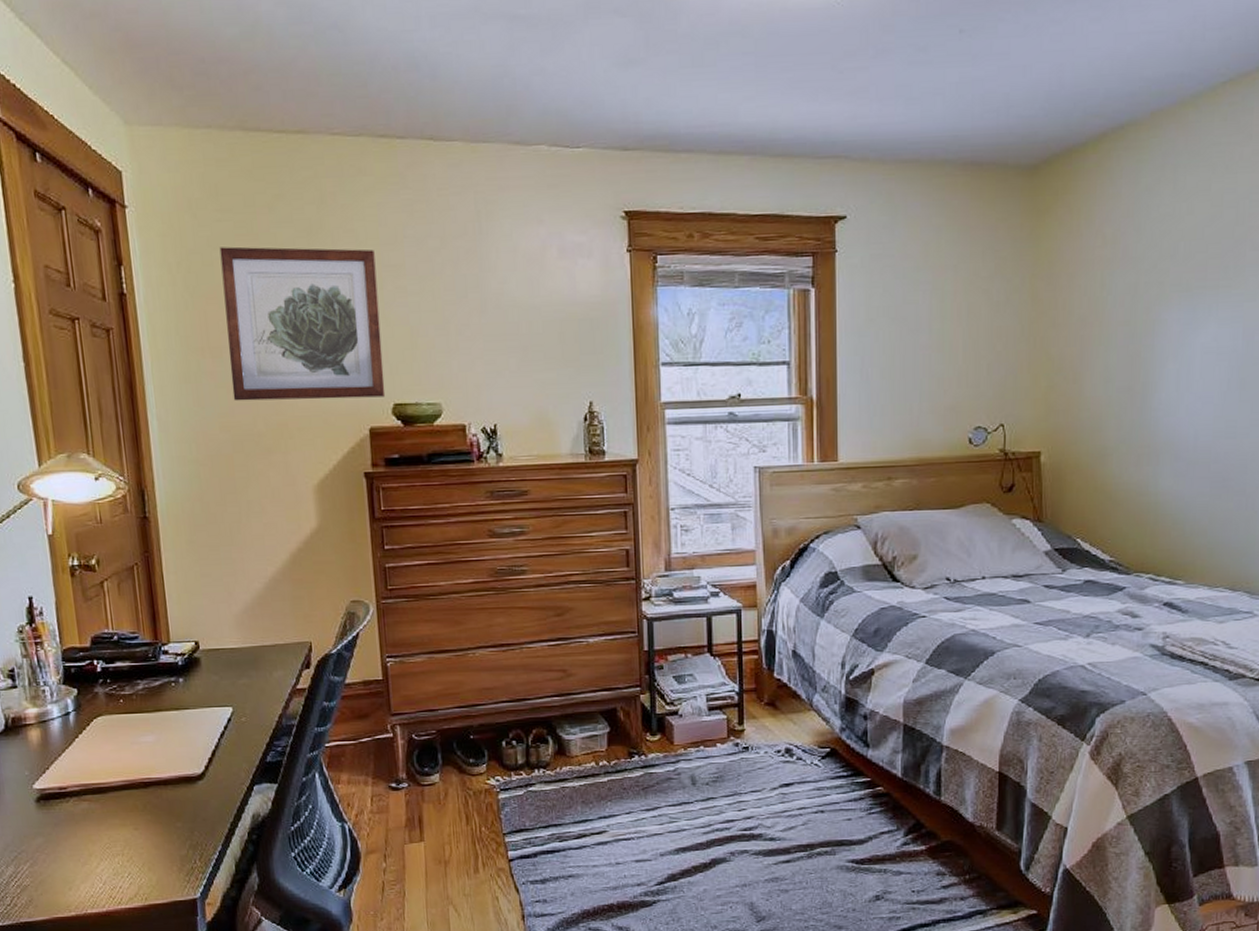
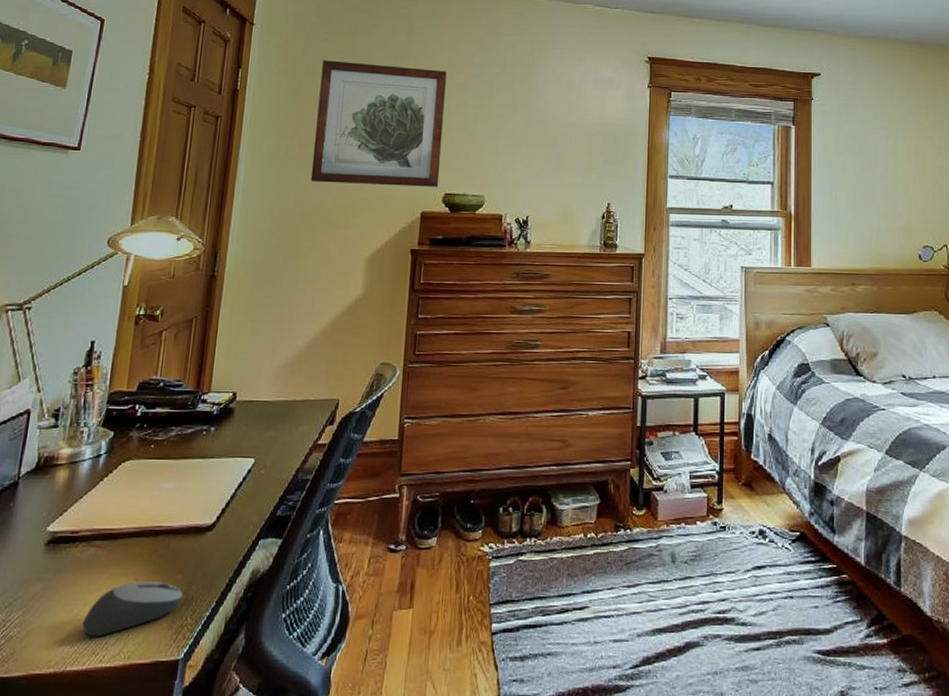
computer mouse: none [92,830,187,883] -> present [82,581,183,637]

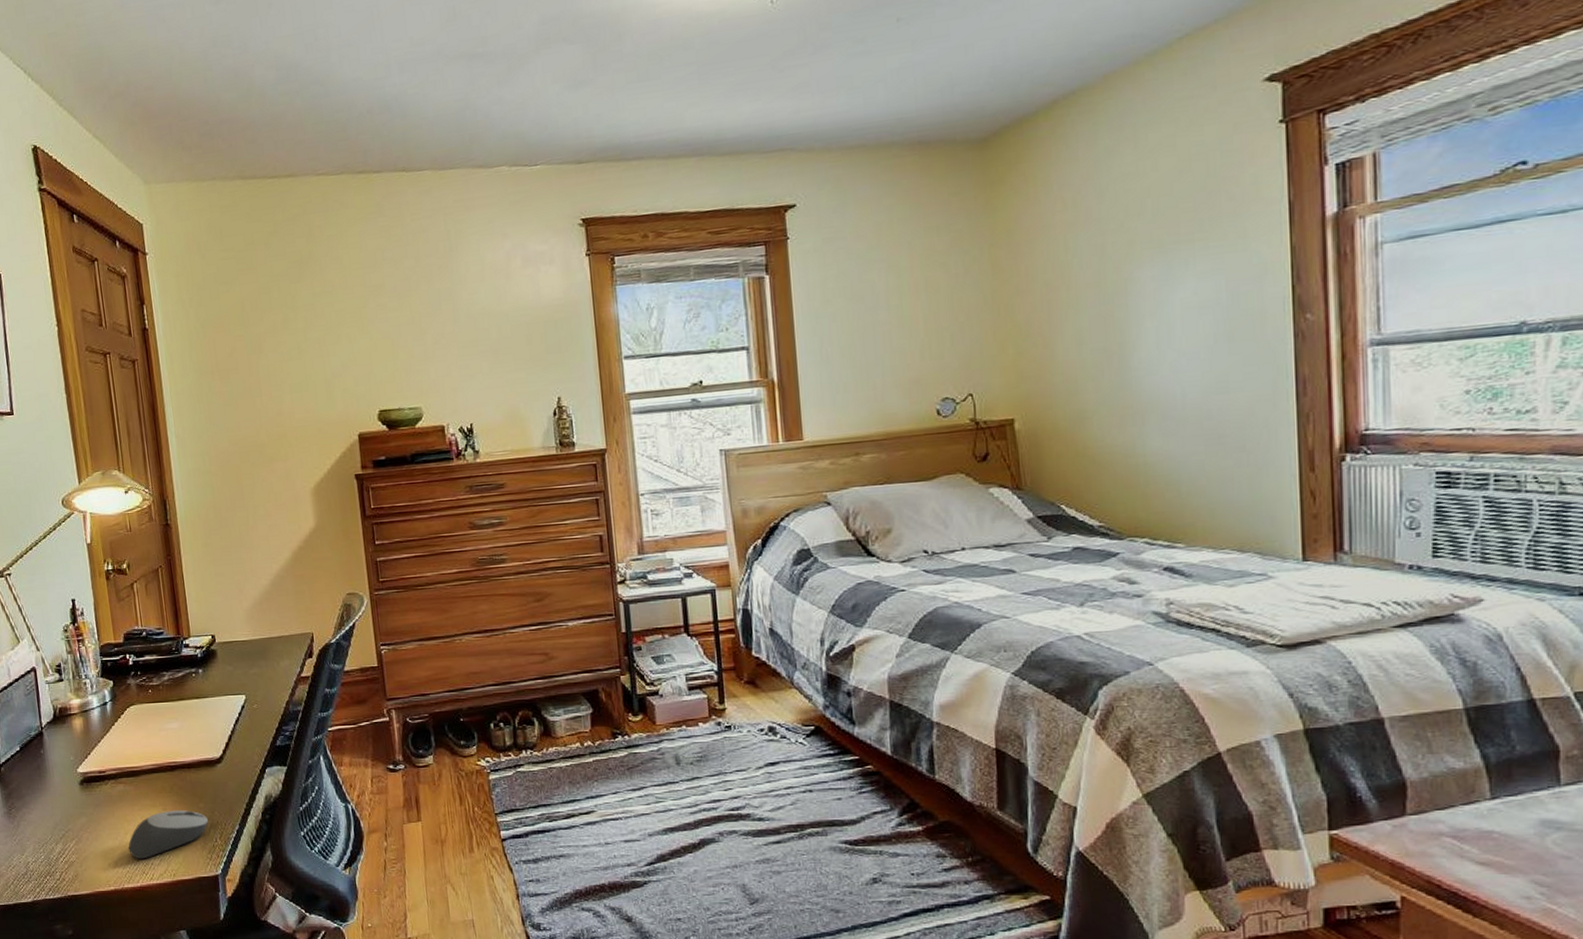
wall art: present [310,60,447,187] -> none [224,273,372,417]

